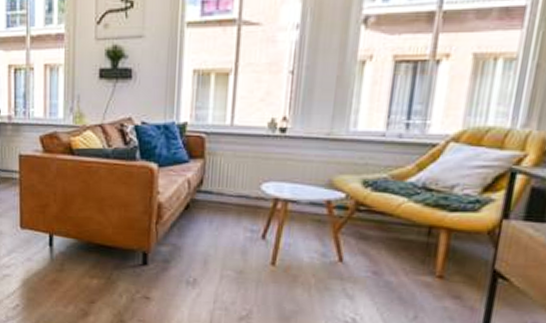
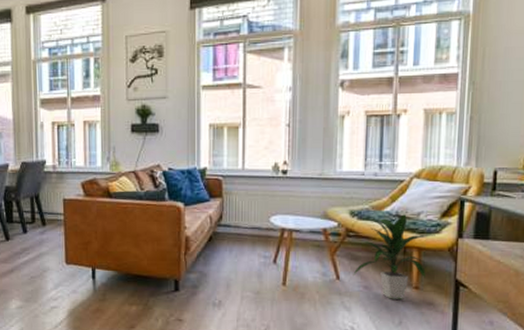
indoor plant: none [360,185,473,290] -> present [353,213,436,299]

